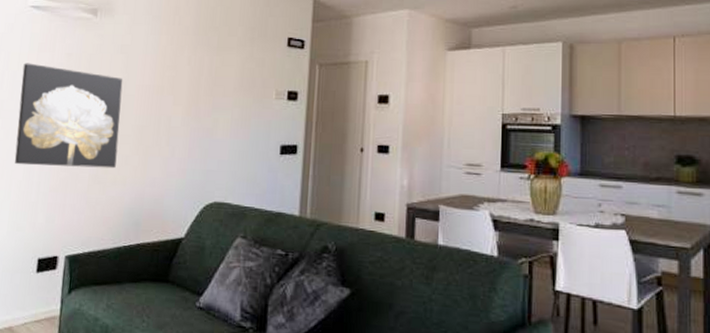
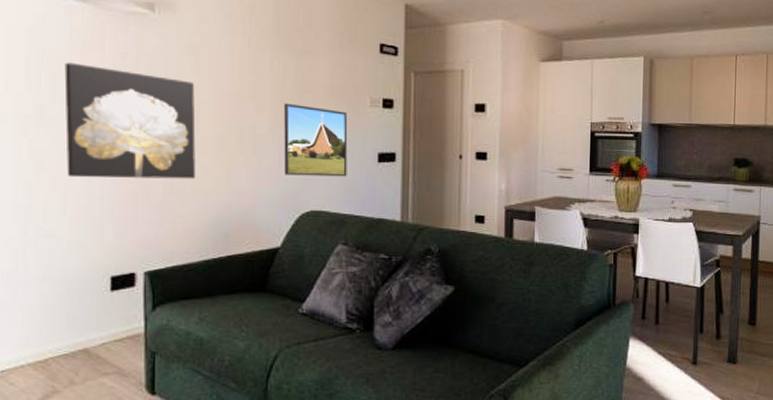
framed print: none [193,96,253,169] -> present [284,103,348,177]

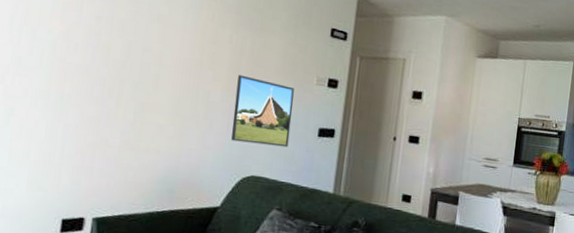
wall art: present [64,62,196,179] -> none [34,20,159,137]

